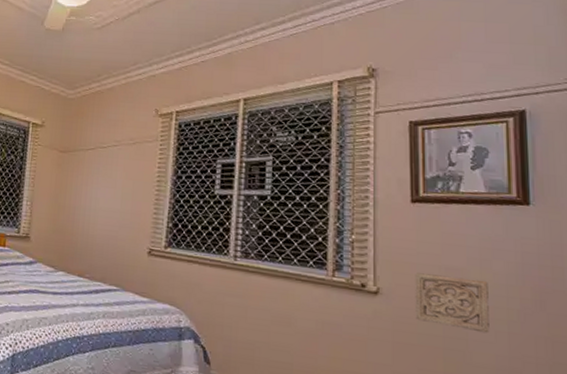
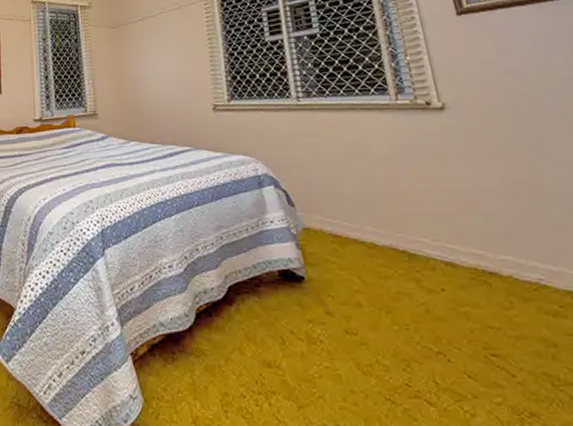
wall ornament: present [415,273,490,334] -> none [476,78,563,129]

